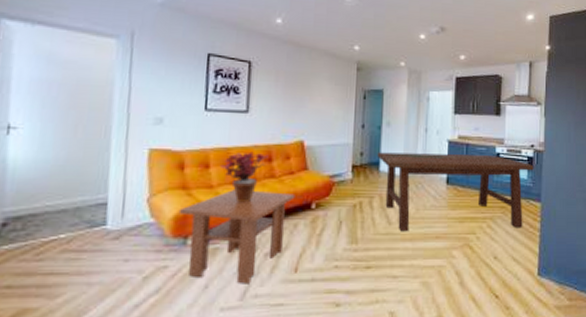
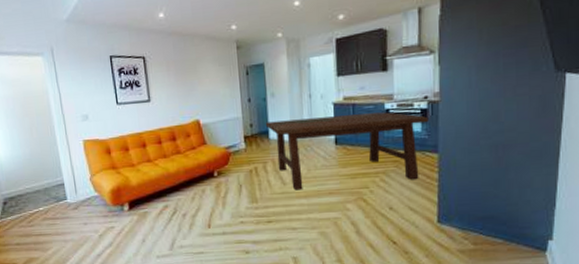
coffee table: present [178,190,295,284] -> none [113,165,200,238]
potted plant: present [221,151,268,203] -> none [137,134,173,176]

